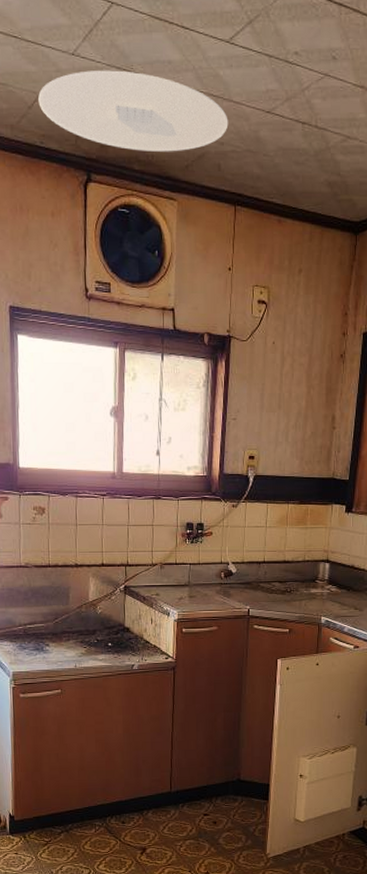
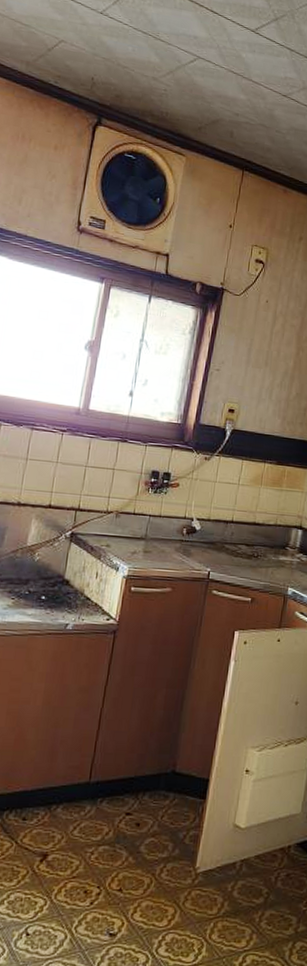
ceiling light: present [38,70,229,152] -> none [59,28,246,115]

